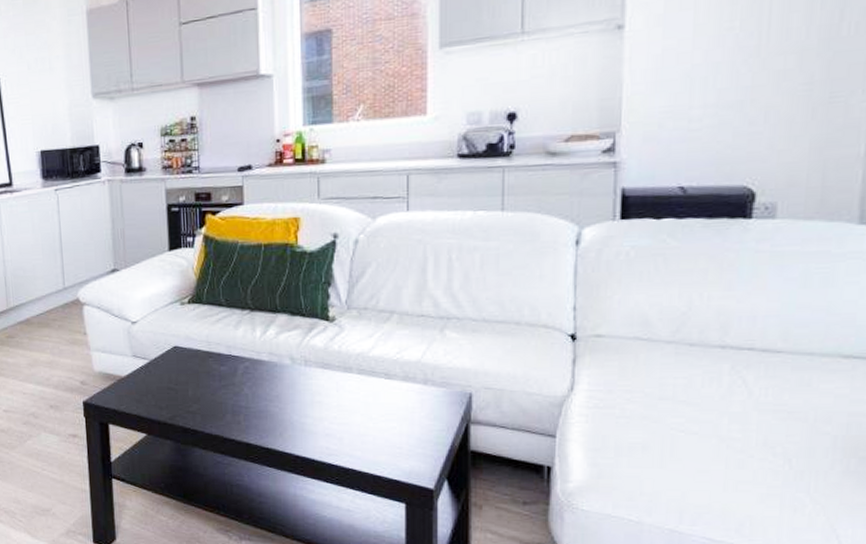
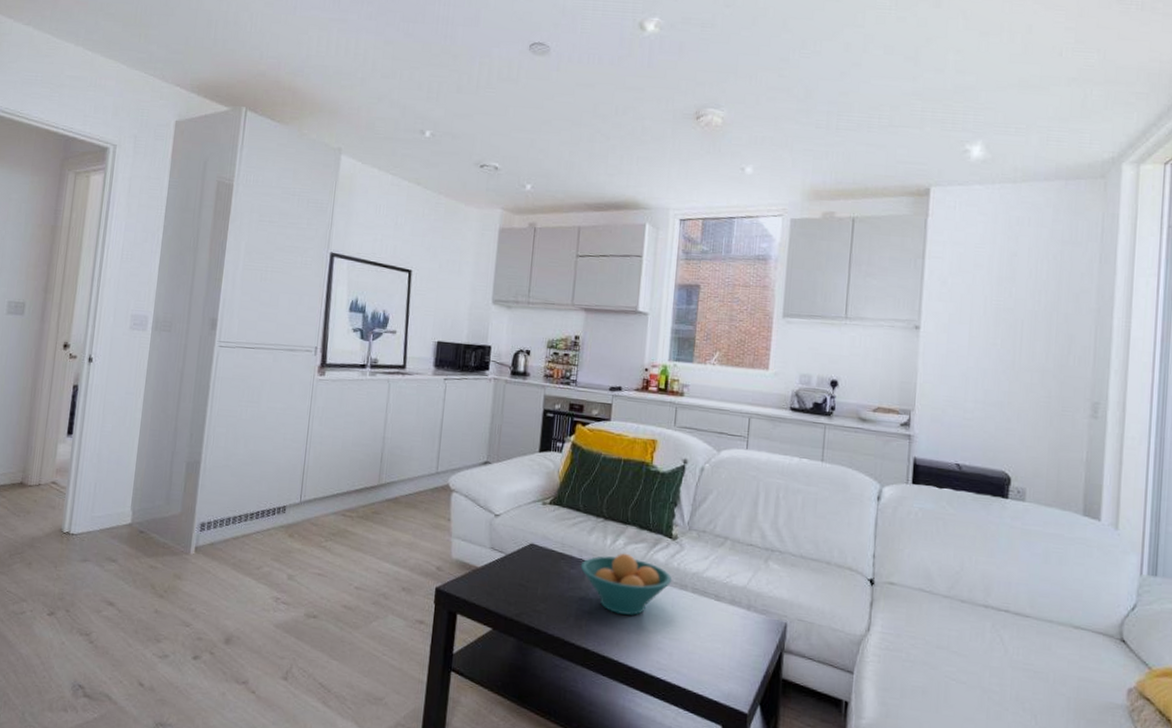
fruit bowl: none [230,343,334,405] -> present [580,553,673,616]

